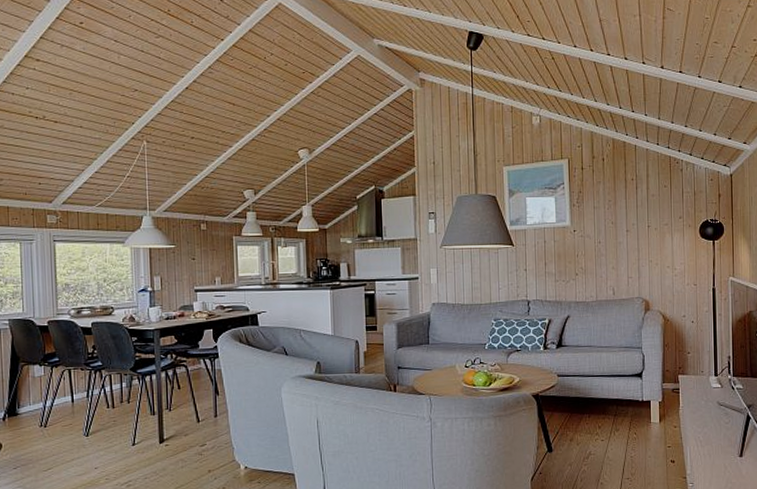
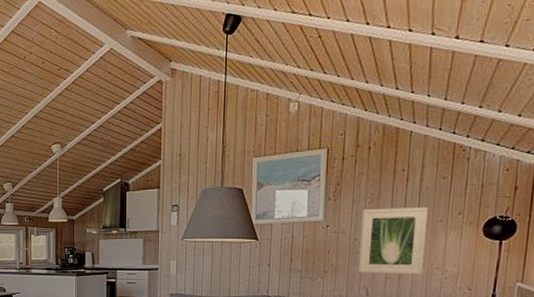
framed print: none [603,212,657,274] -> present [359,207,428,275]

